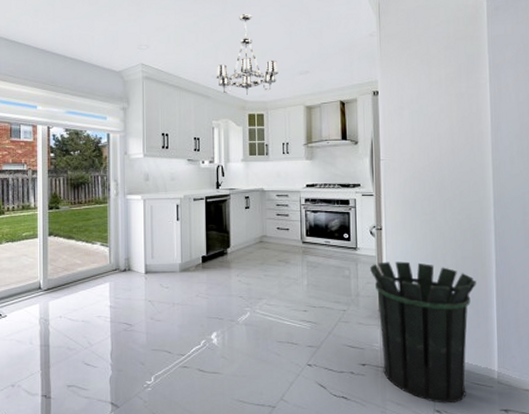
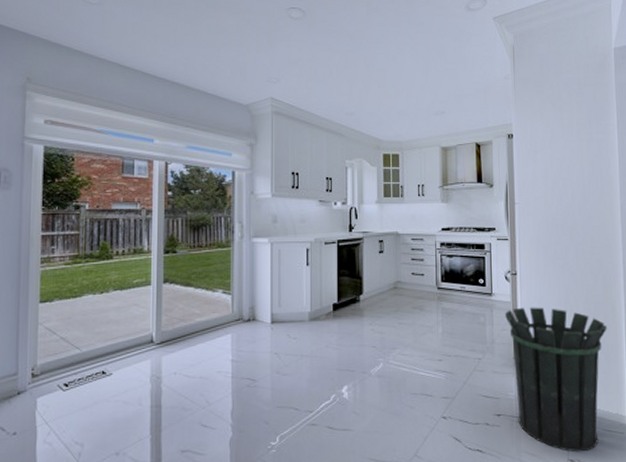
chandelier: present [216,14,279,95] -> none [350,51,414,134]

